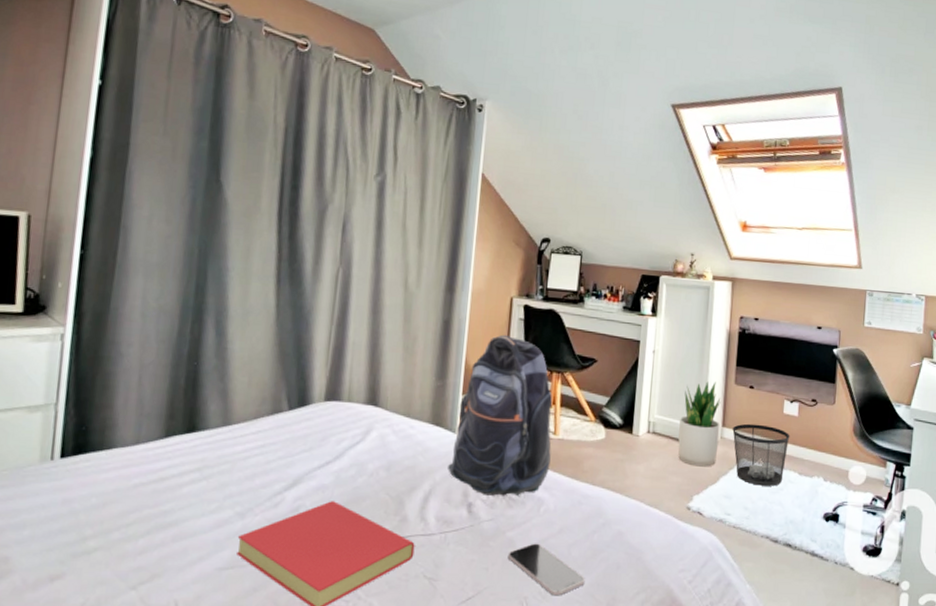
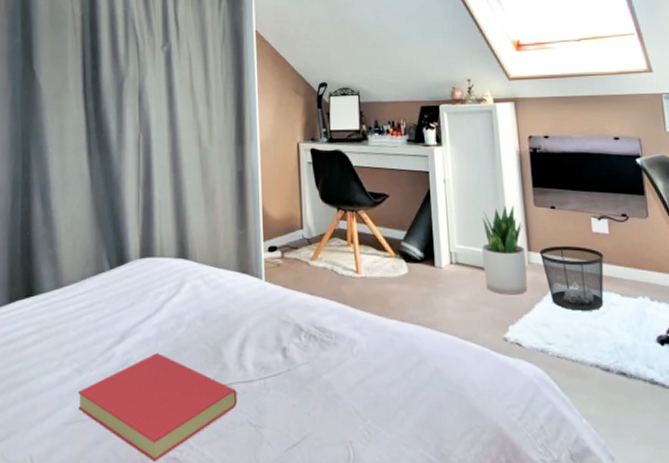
backpack: present [448,334,553,496] -> none [259,179,357,339]
smartphone: present [507,543,585,596] -> none [327,385,409,439]

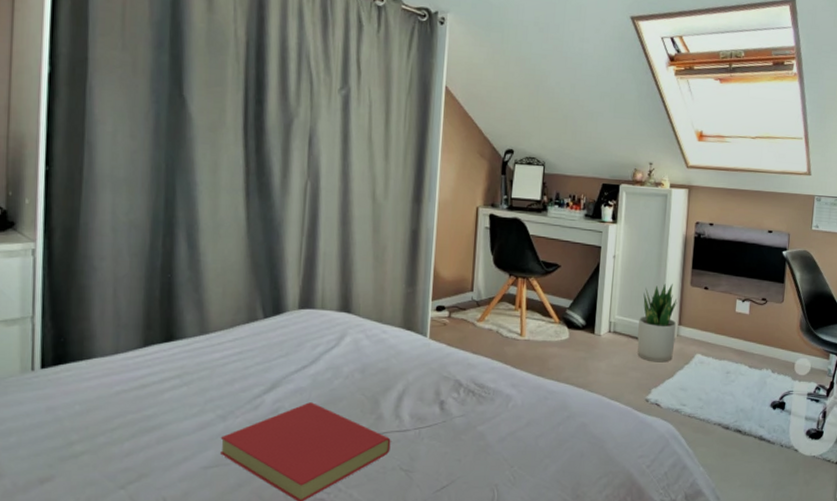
waste bin: present [539,245,604,311] -> none [688,322,742,379]

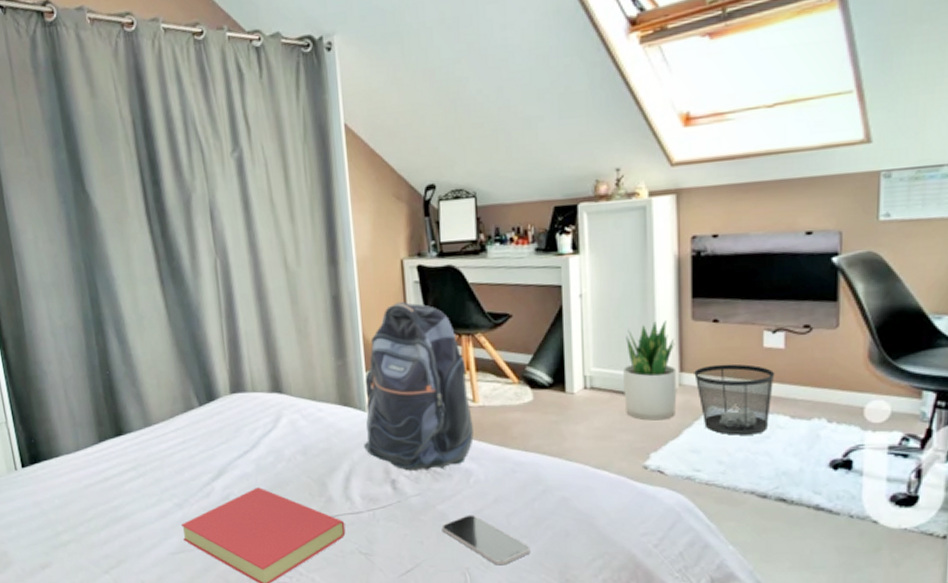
backpack: none [420,242,519,394] -> present [364,301,474,471]
smartphone: none [479,436,552,483] -> present [441,515,531,566]
waste bin: none [688,322,742,379] -> present [694,363,775,435]

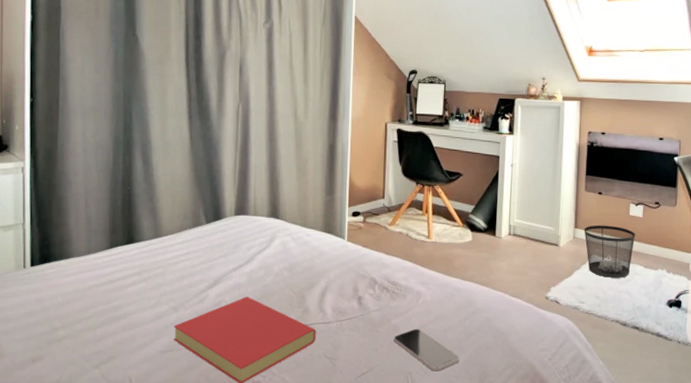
backpack: present [364,301,474,471] -> none [340,155,426,290]
planter: present [623,321,677,421] -> none [536,189,573,263]

